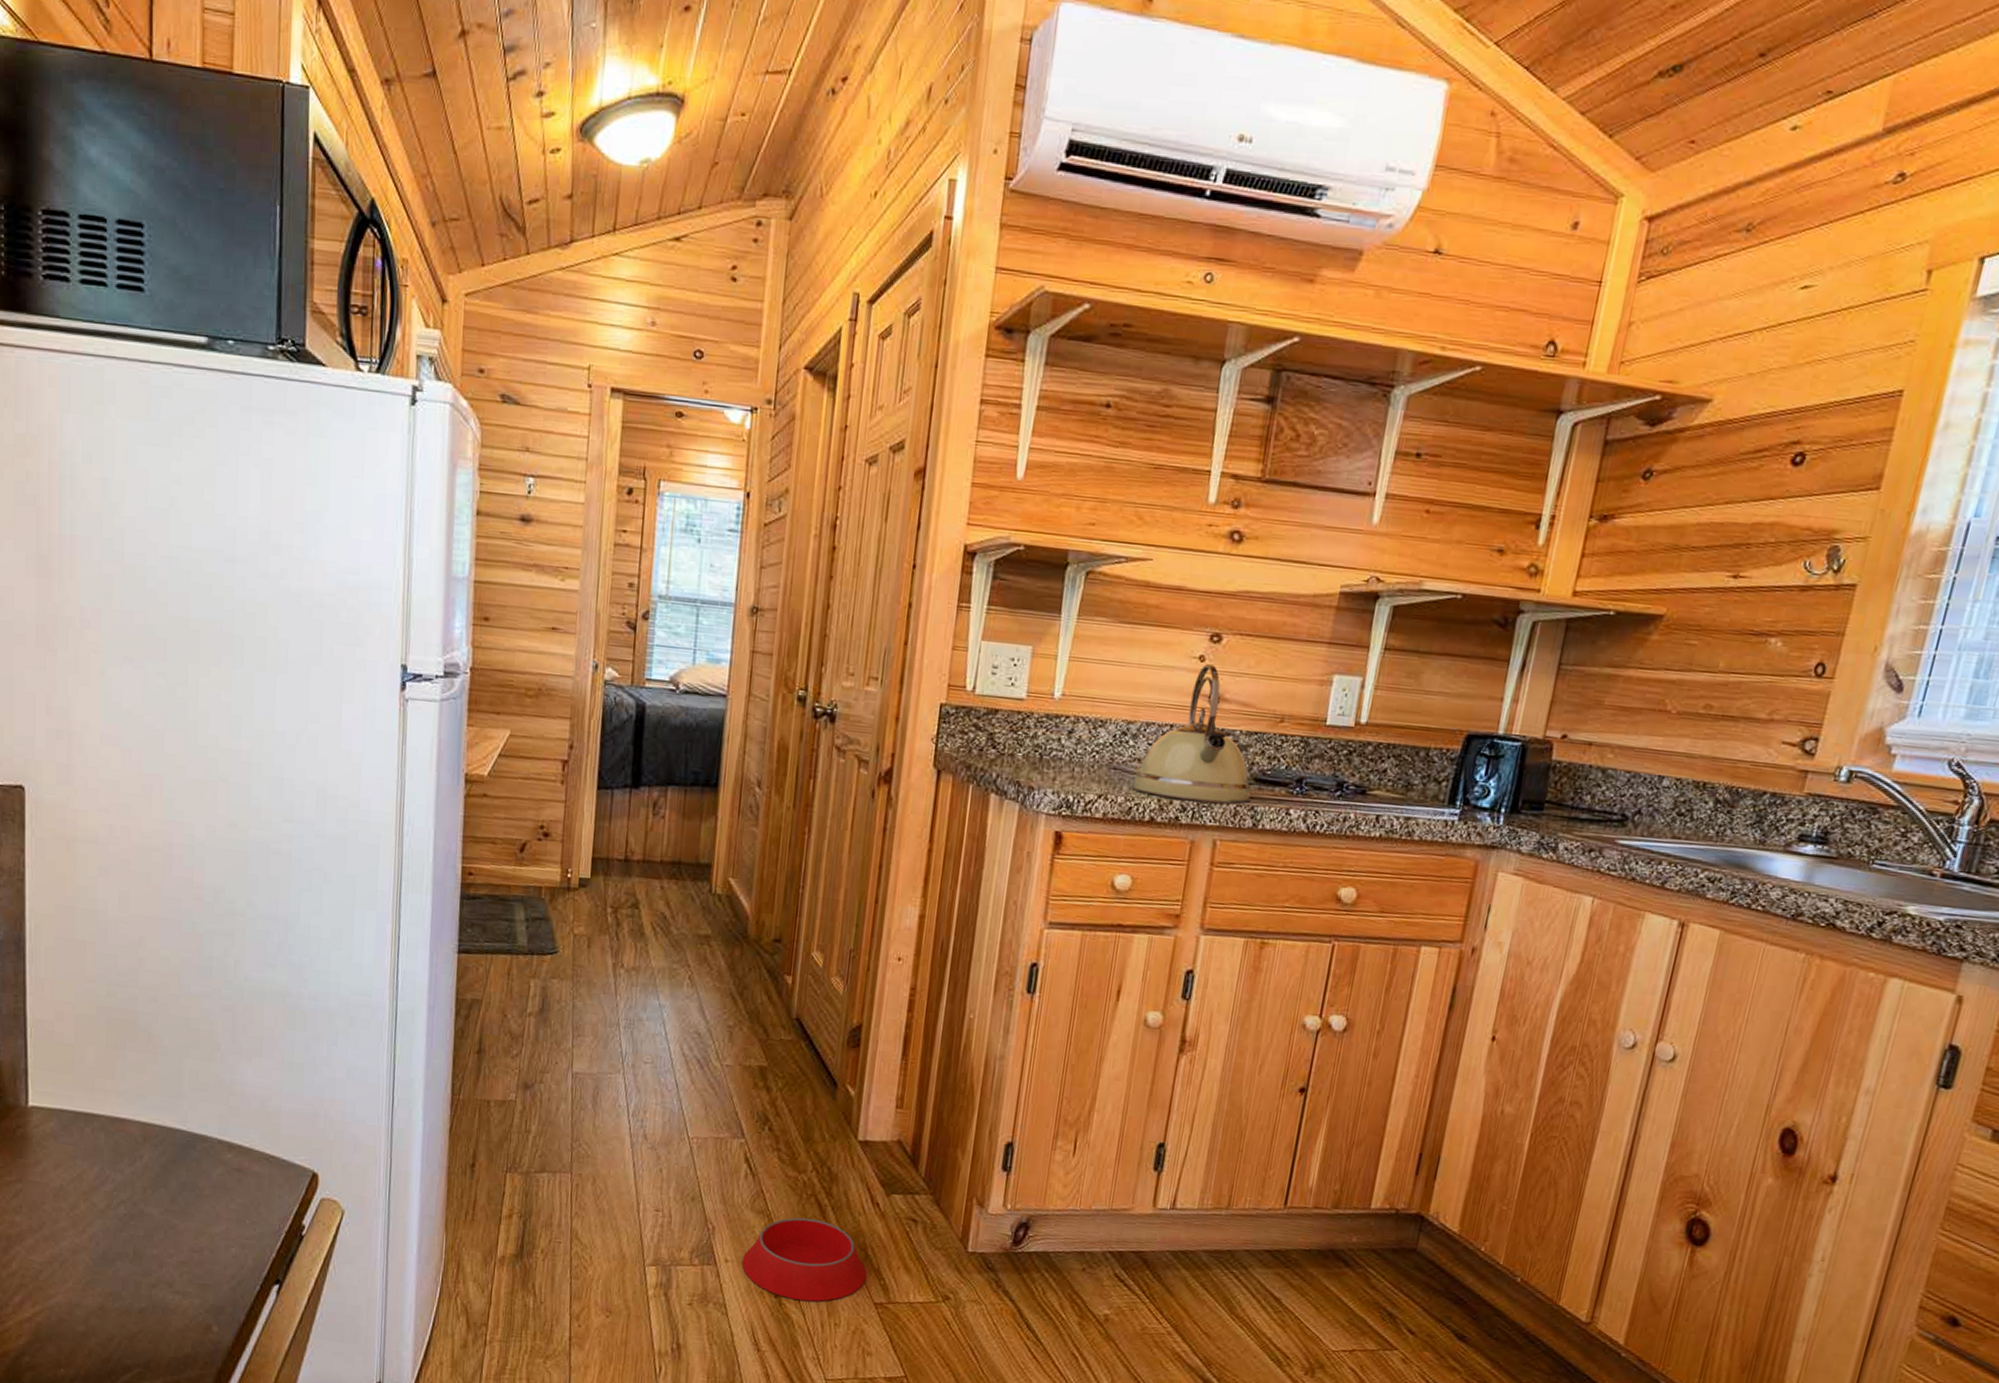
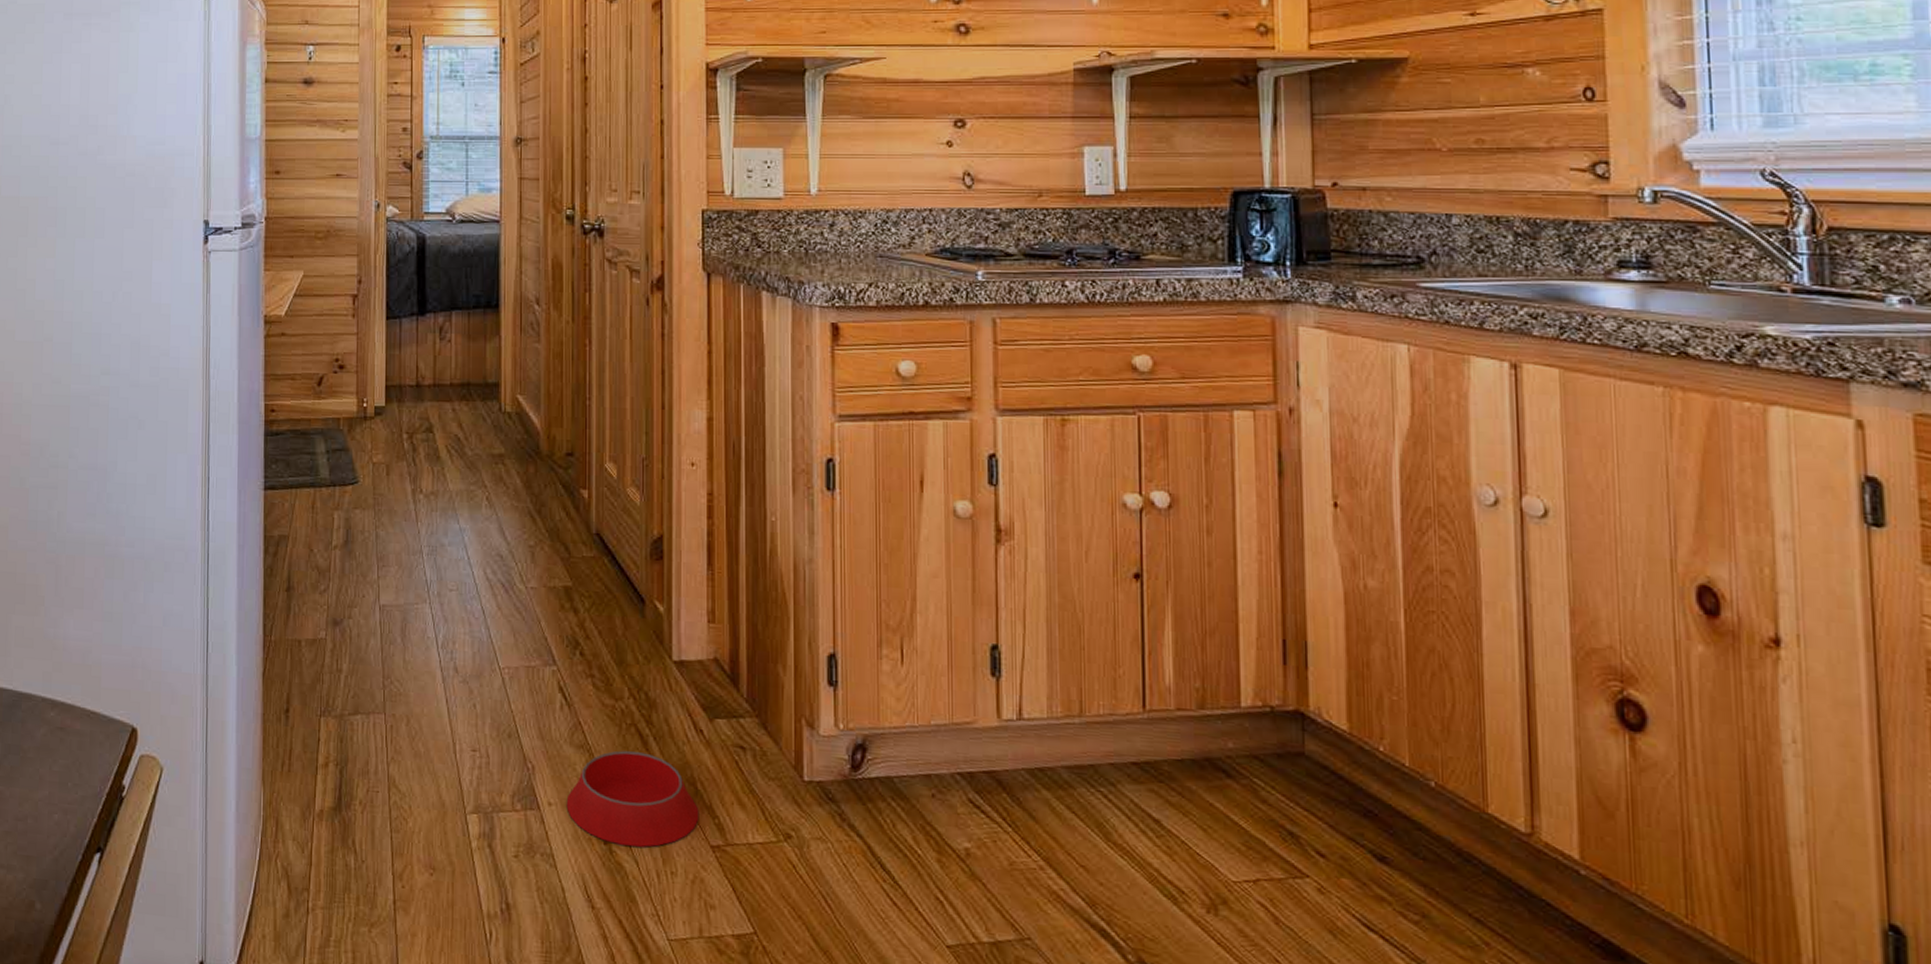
kettle: present [1130,663,1252,805] -> none [899,147,1025,282]

